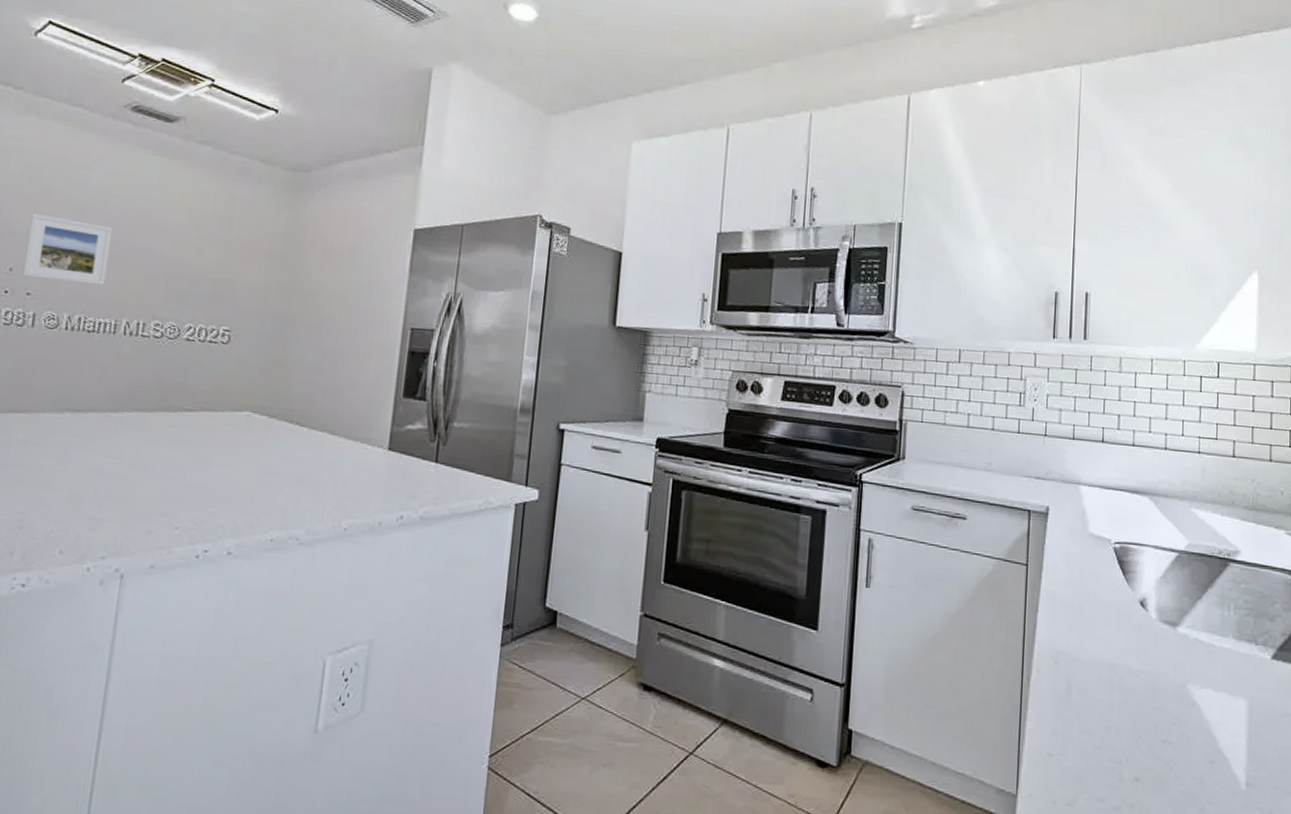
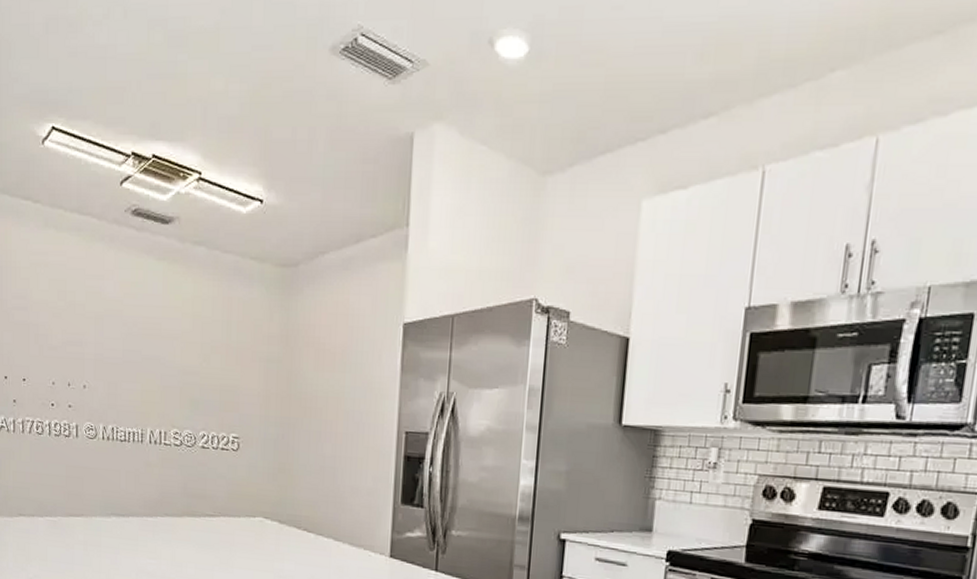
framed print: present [22,213,113,285] -> none [62,328,130,395]

